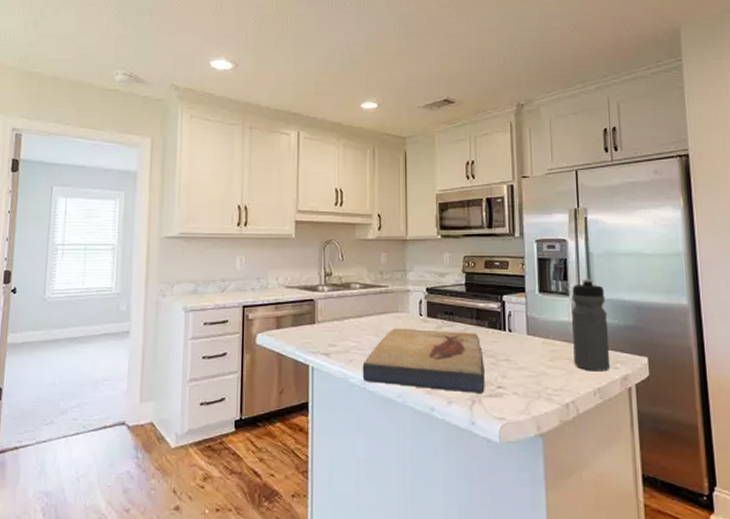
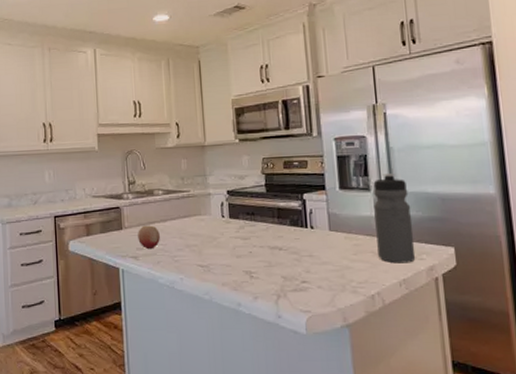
fruit: none [331,320,354,347] -> present [138,225,160,250]
fish fossil: present [362,328,485,393] -> none [169,229,290,288]

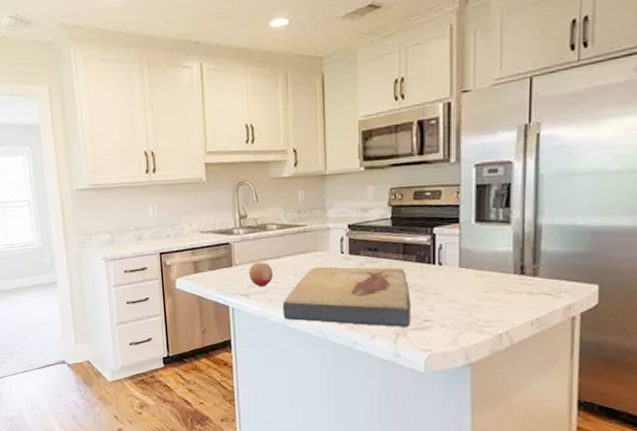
fish fossil: none [169,229,290,288] -> present [282,266,411,327]
water bottle: present [373,174,416,264] -> none [511,204,555,302]

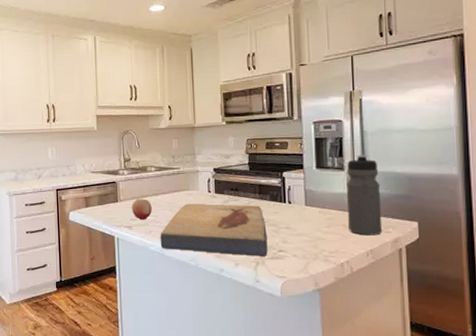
water bottle: none [511,204,555,302] -> present [347,155,383,236]

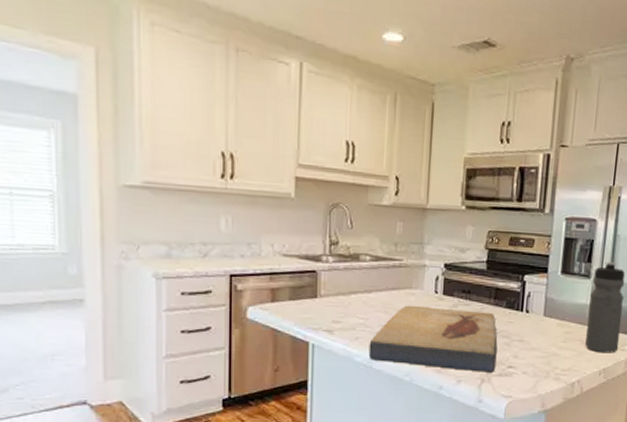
fruit: present [132,198,152,220] -> none [335,295,362,323]

